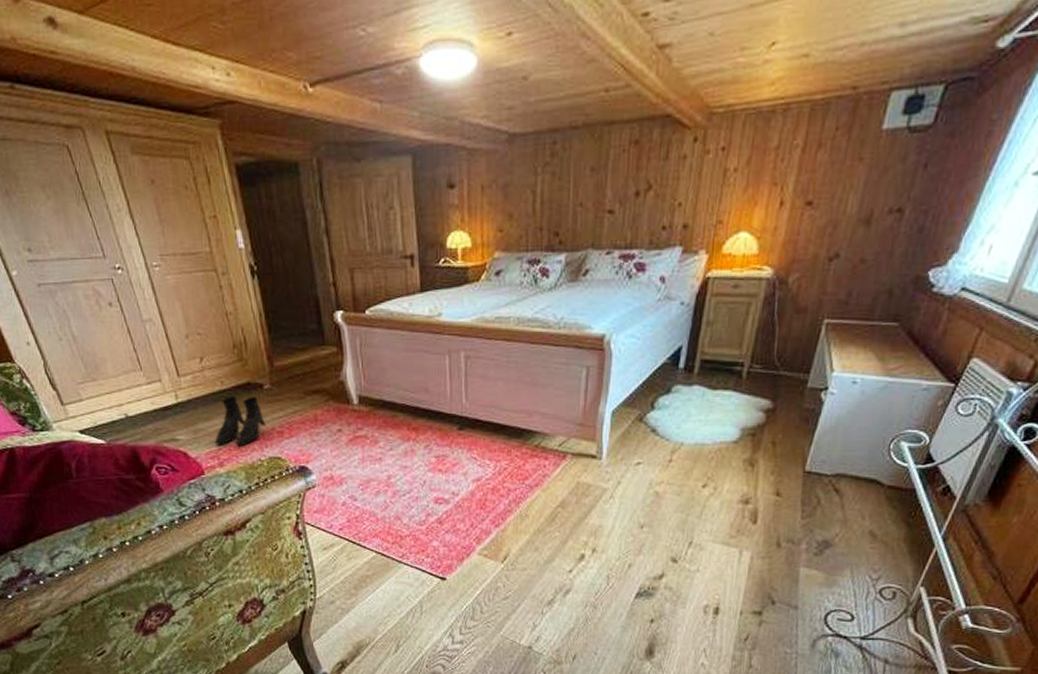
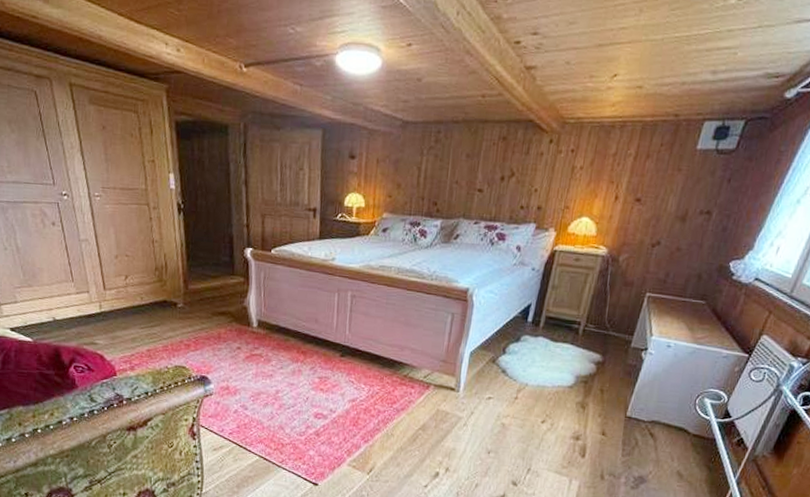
boots: present [215,395,265,447] -> none [129,310,175,355]

